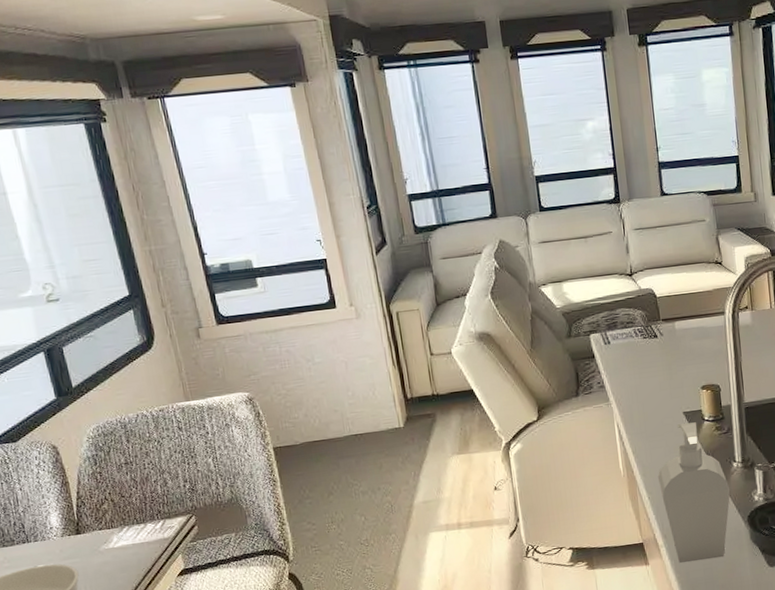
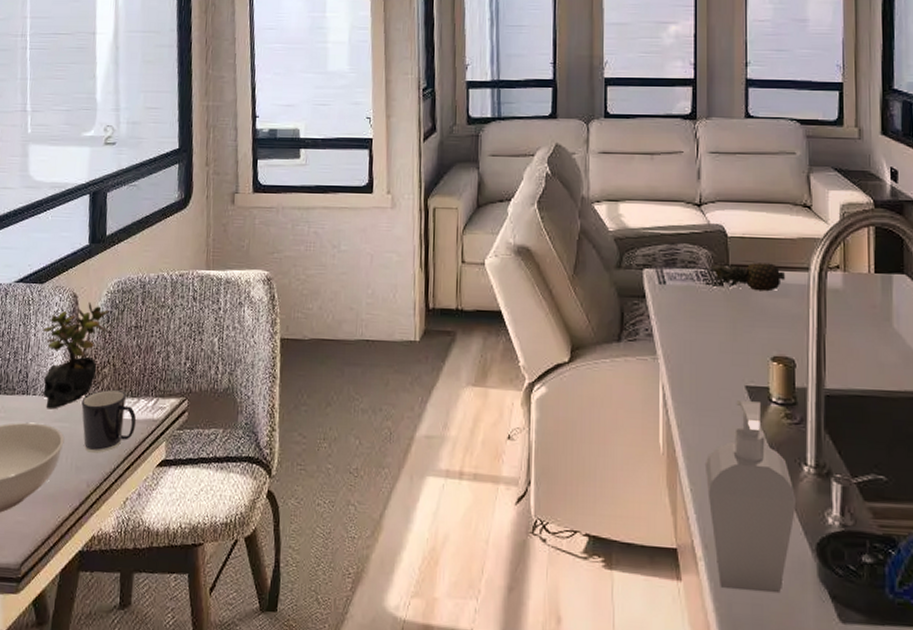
succulent plant: none [29,449,96,551] -> present [43,301,109,410]
mug: none [87,520,149,579] -> present [81,389,137,453]
fruit: none [645,313,706,340] -> present [710,262,785,292]

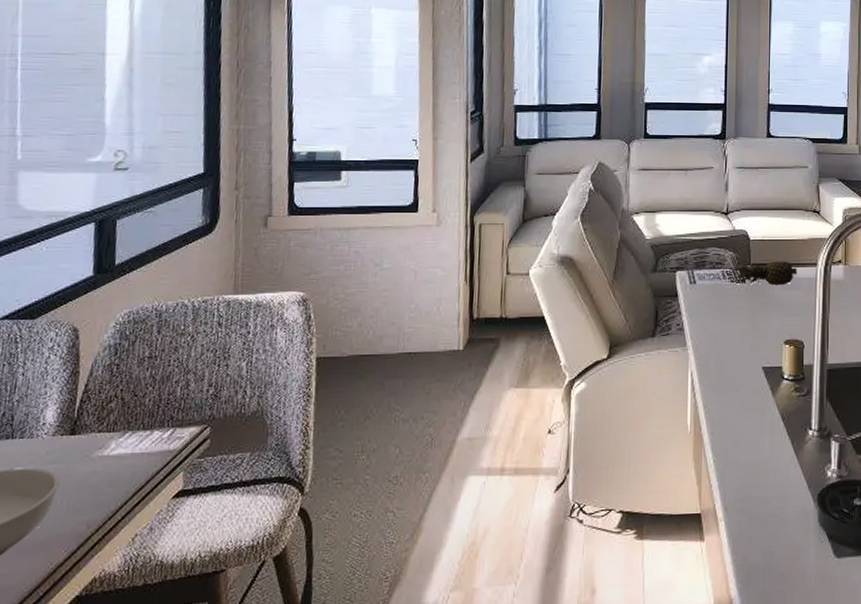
succulent plant: present [43,301,109,410] -> none [32,334,117,452]
mug: present [81,389,137,453] -> none [81,423,149,492]
soap bottle: present [704,401,797,594] -> none [726,380,803,542]

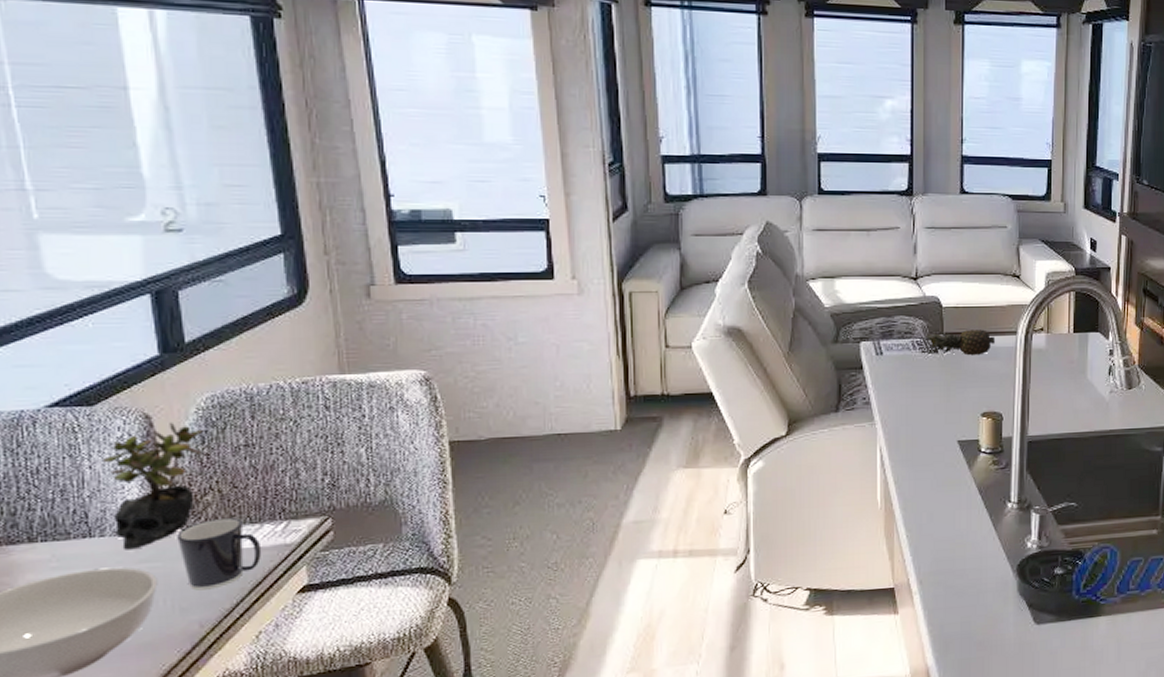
succulent plant: none [32,334,117,452] -> present [103,422,203,550]
mug: none [81,423,149,492] -> present [177,517,262,591]

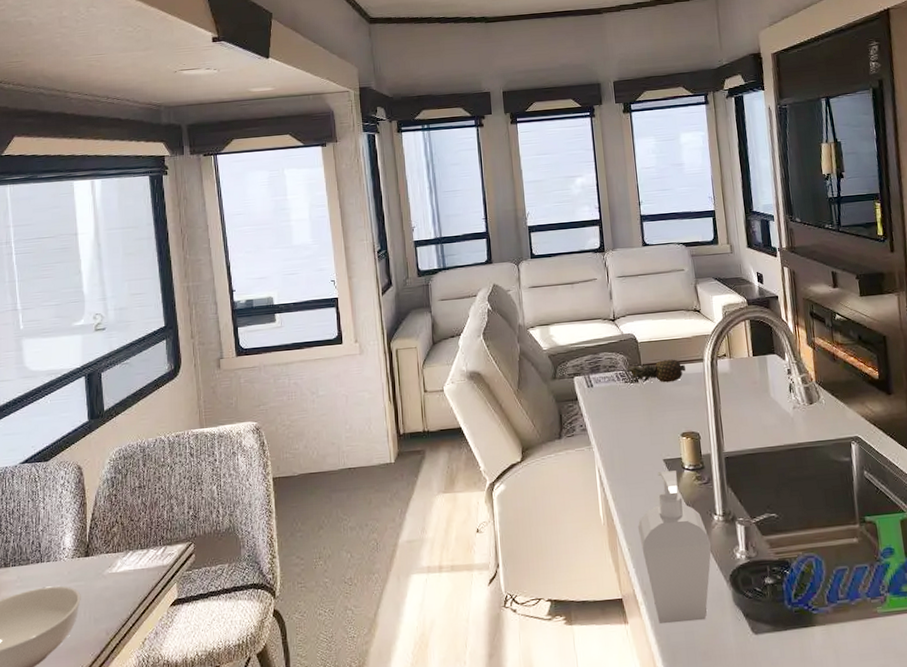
succulent plant: present [103,422,203,550] -> none [52,471,113,572]
mug: present [177,517,262,591] -> none [94,544,148,604]
soap bottle: none [919,453,1001,614] -> present [637,470,712,623]

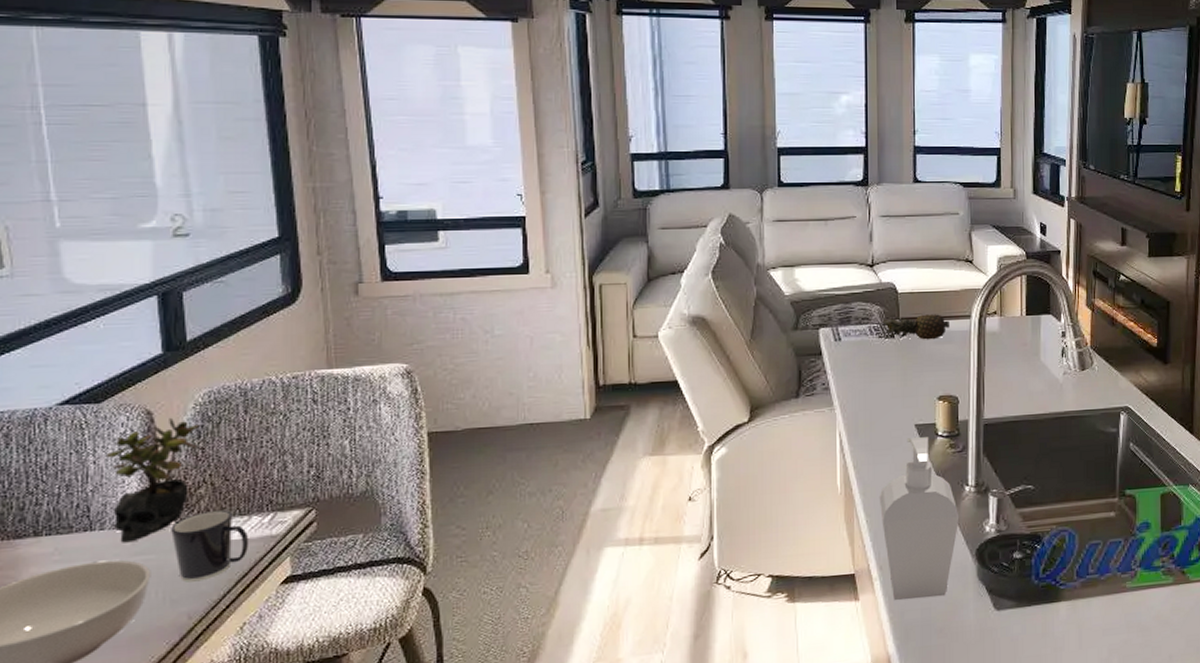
succulent plant: none [52,471,113,572] -> present [107,417,199,543]
mug: none [94,544,148,604] -> present [171,509,249,582]

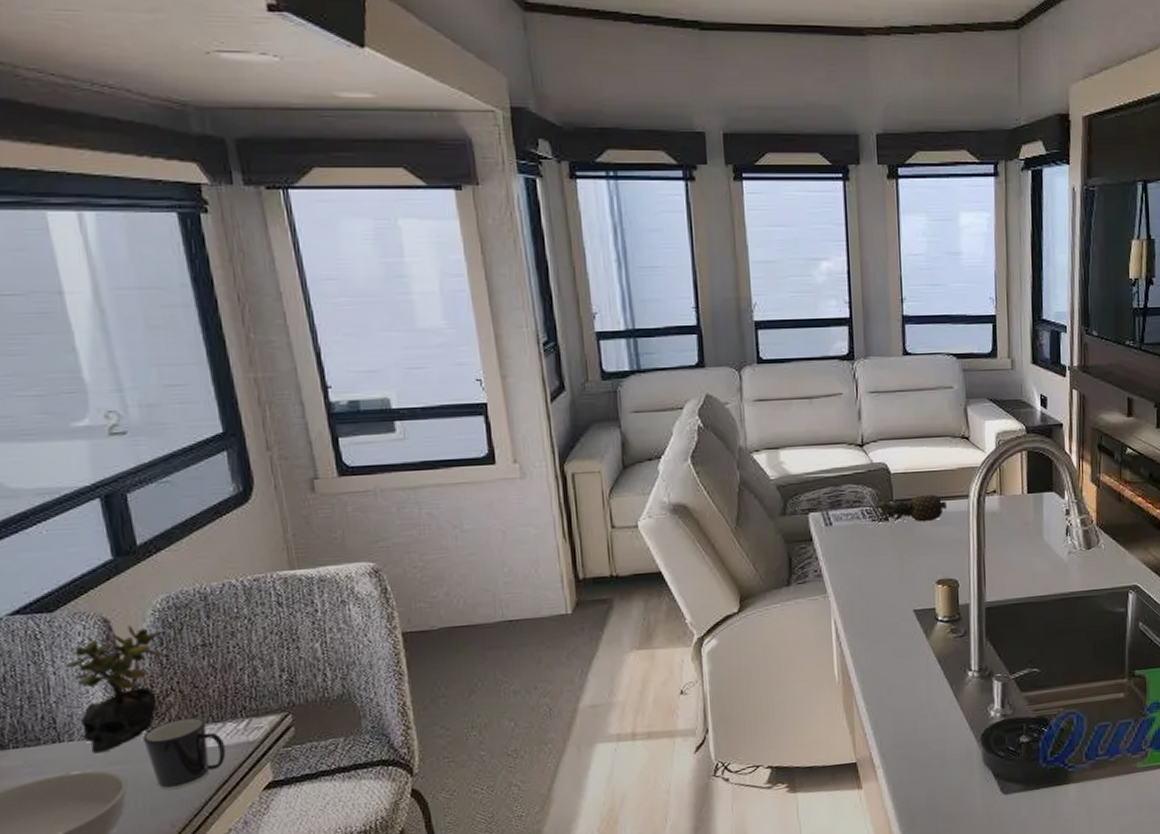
soap bottle: present [879,437,960,600] -> none [878,622,963,787]

